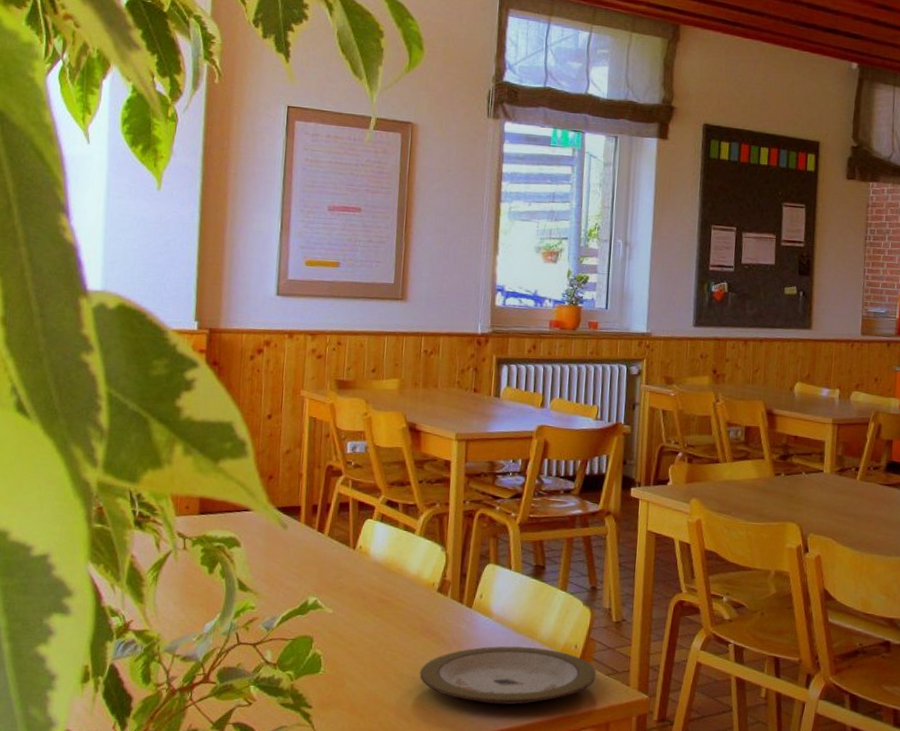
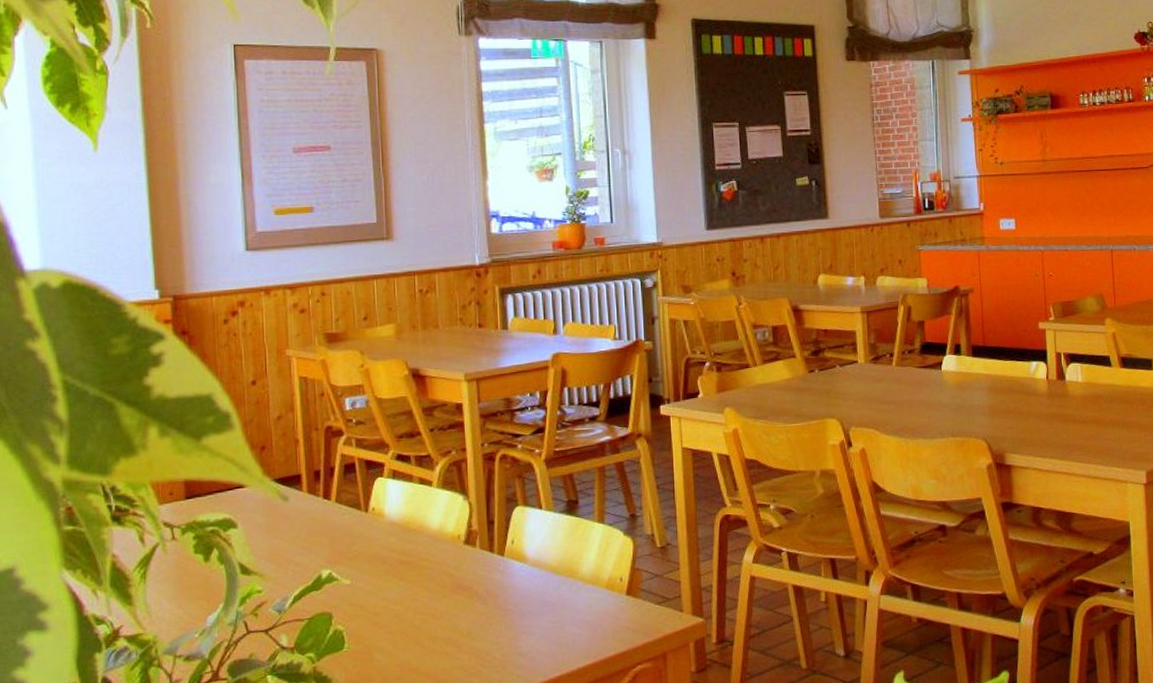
plate: present [419,646,597,705] -> none [455,586,647,654]

